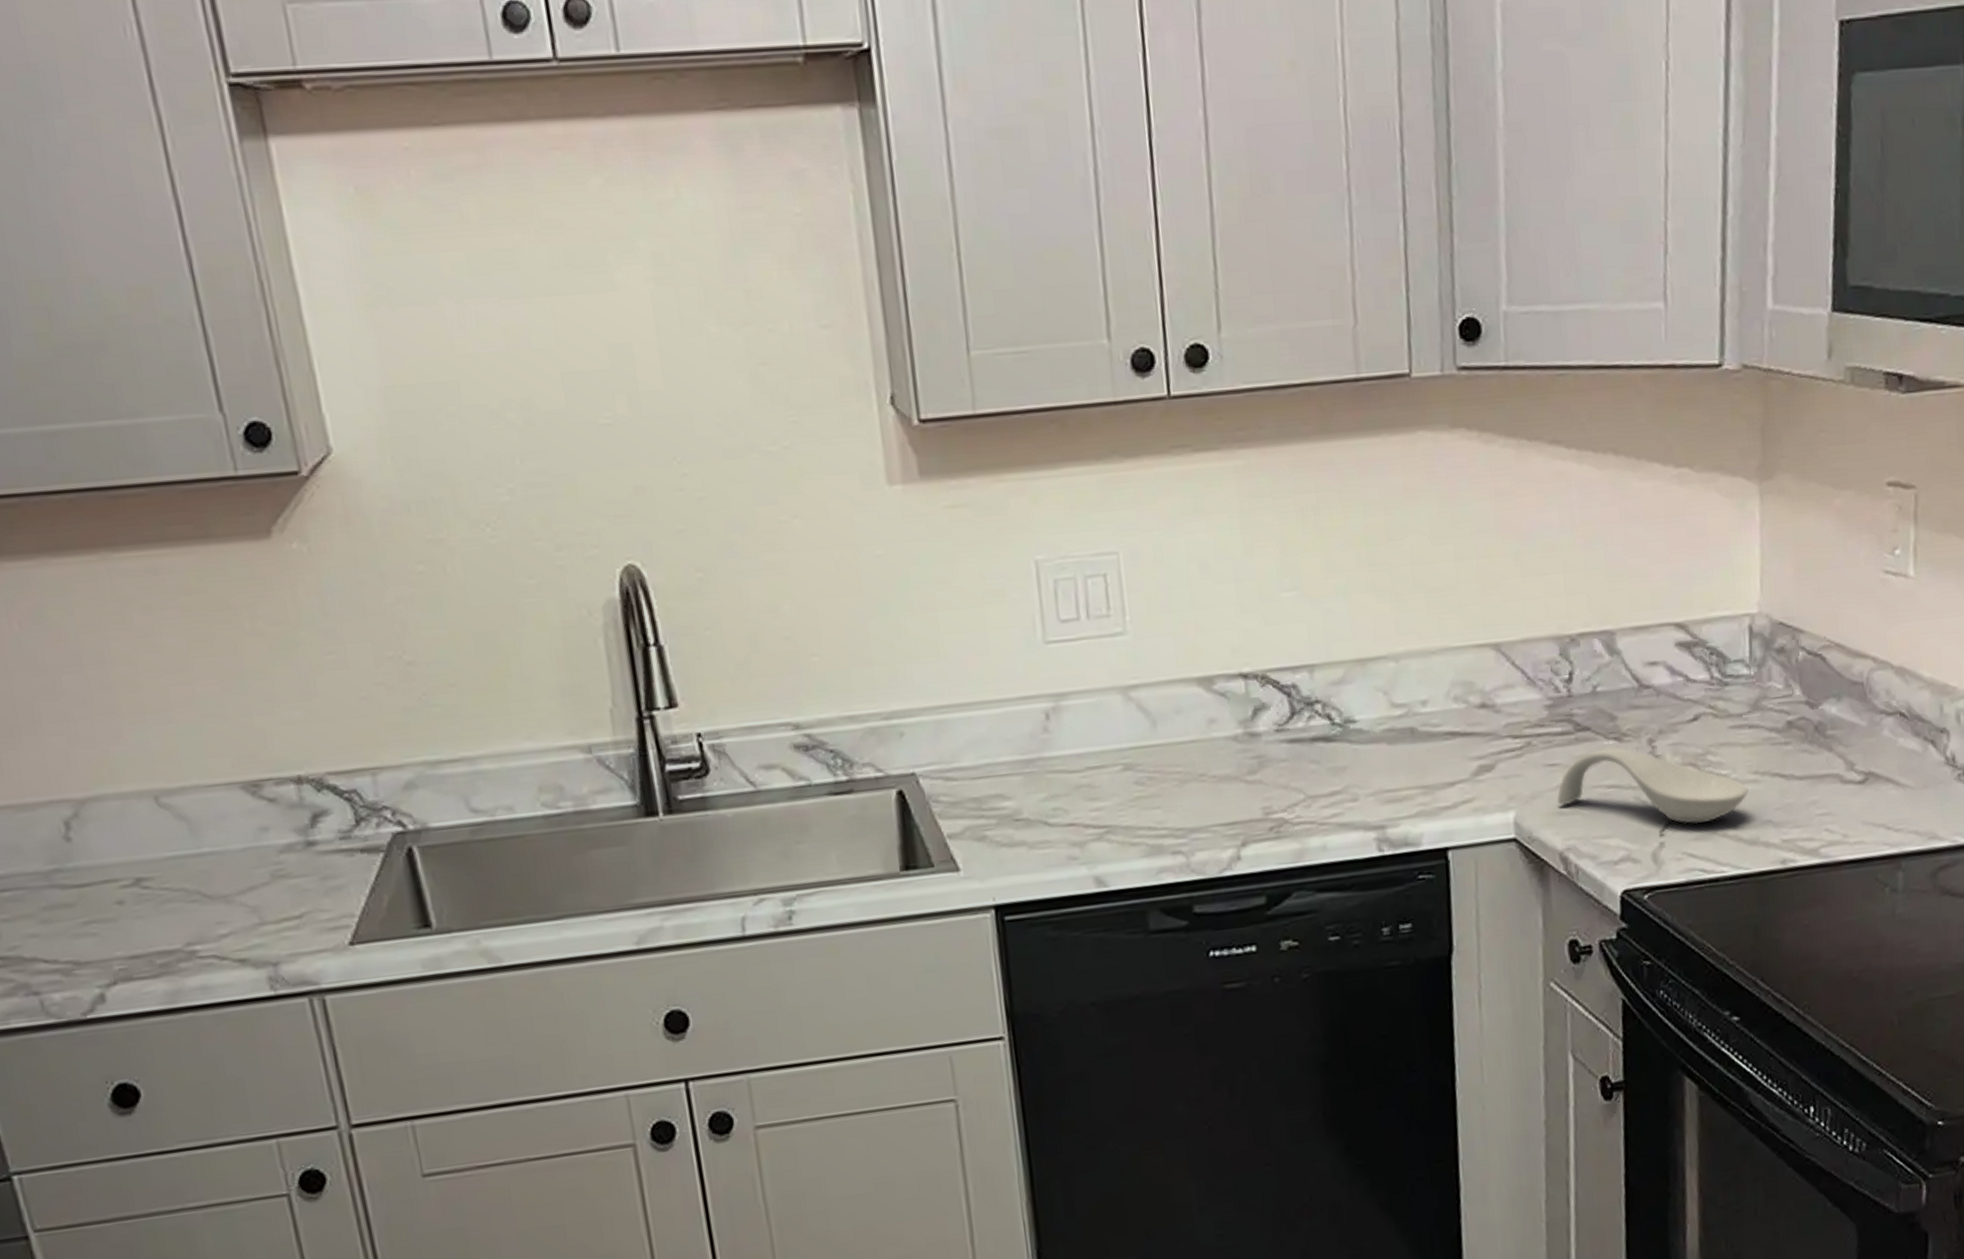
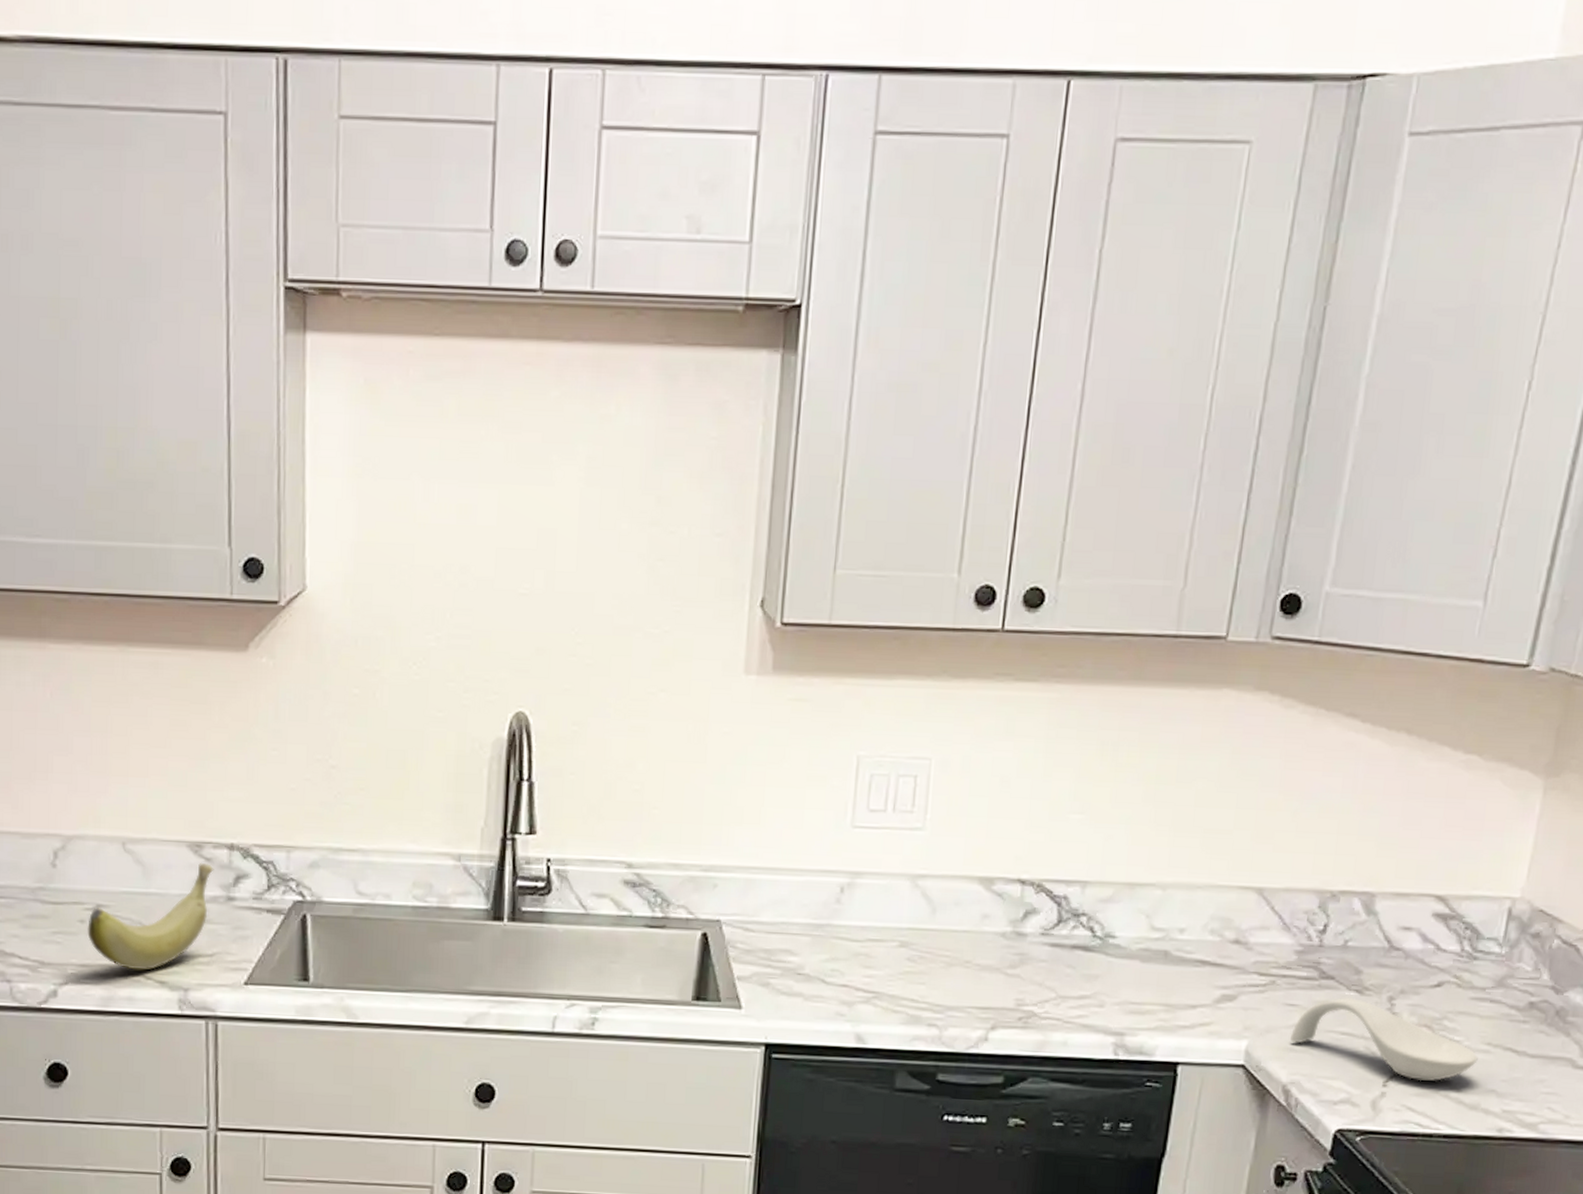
banana: none [128,805,285,952] -> present [87,863,214,971]

